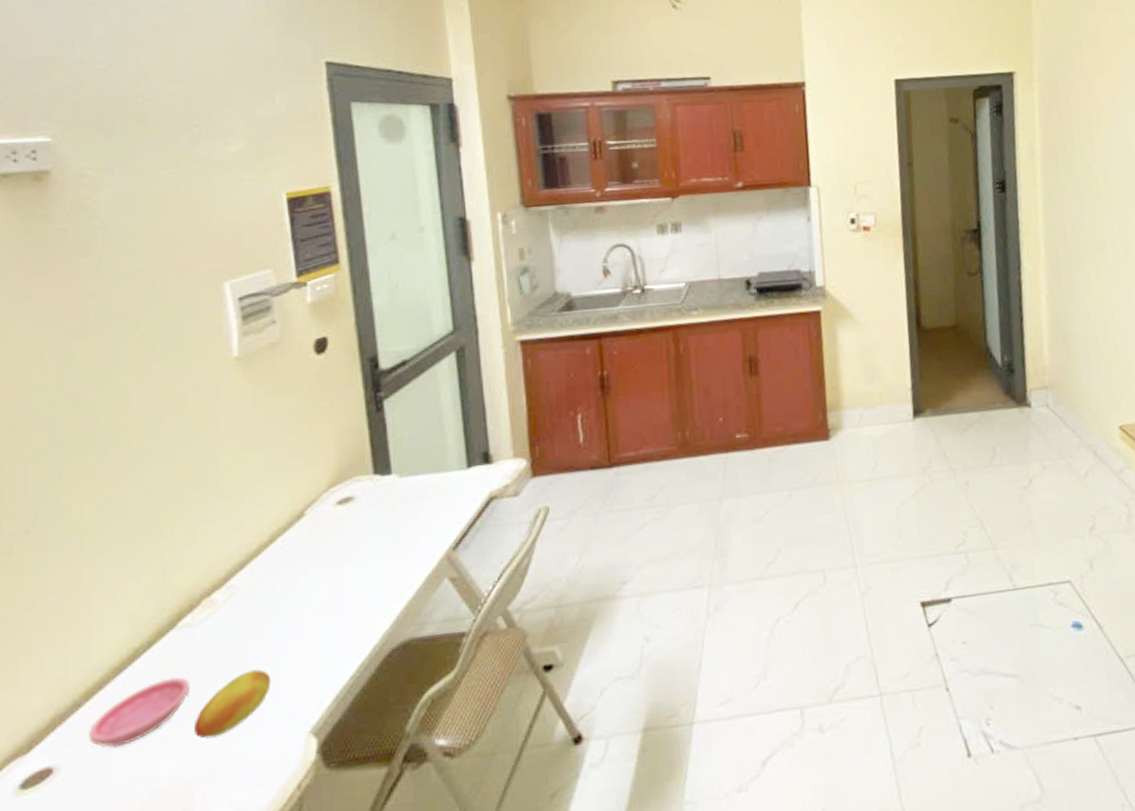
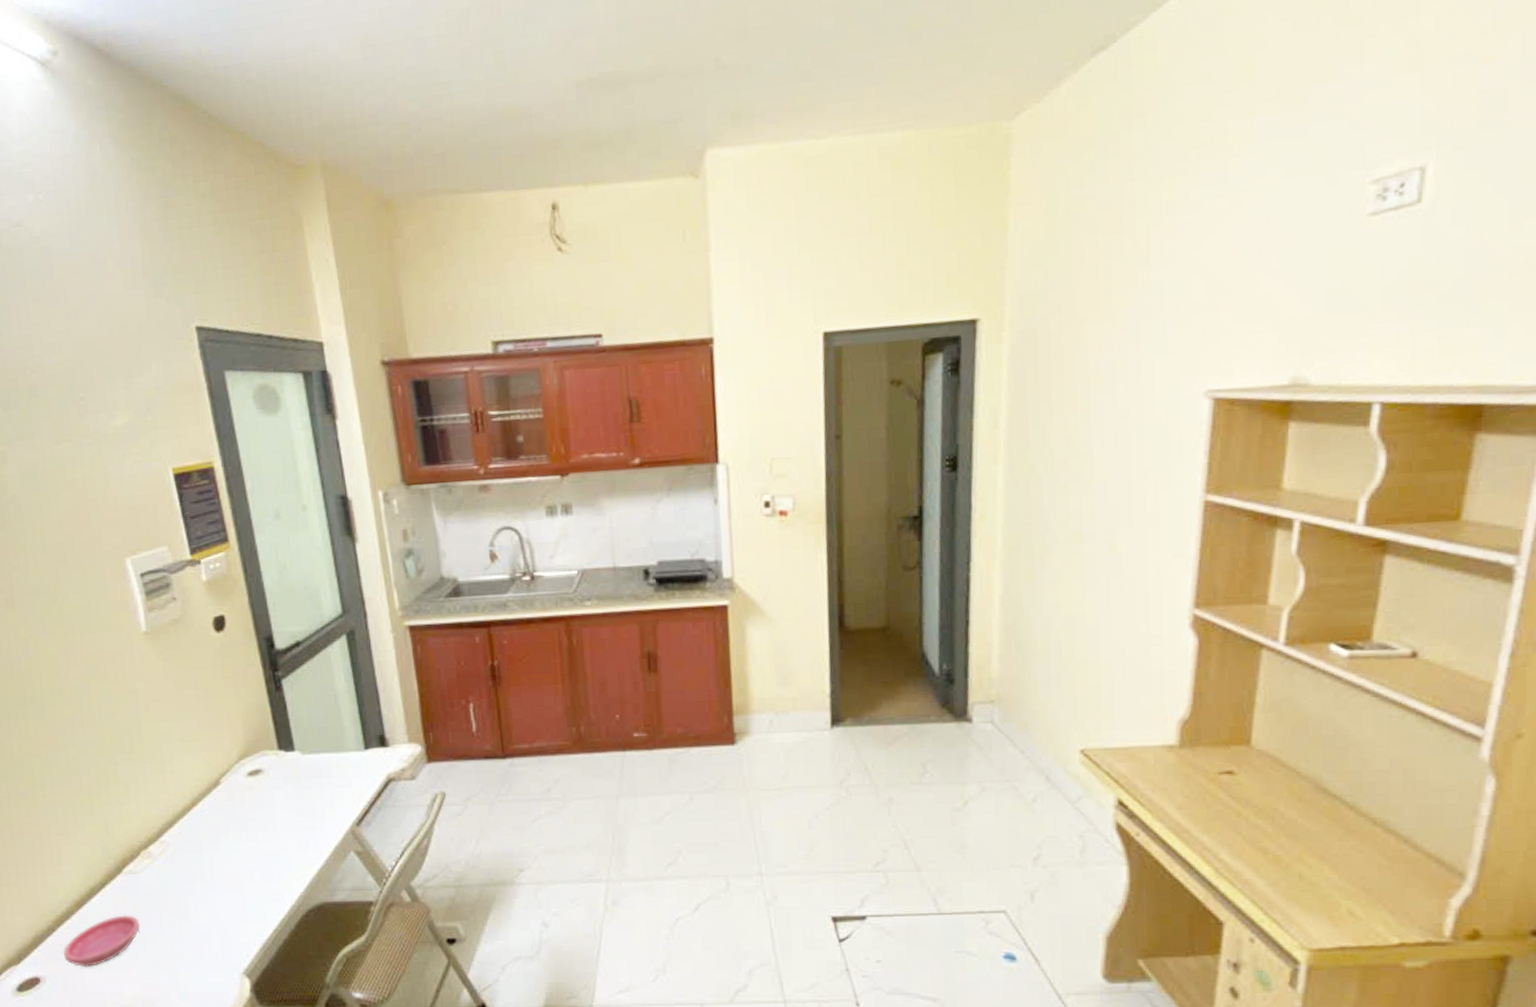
fruit: present [193,669,271,739] -> none [146,916,207,969]

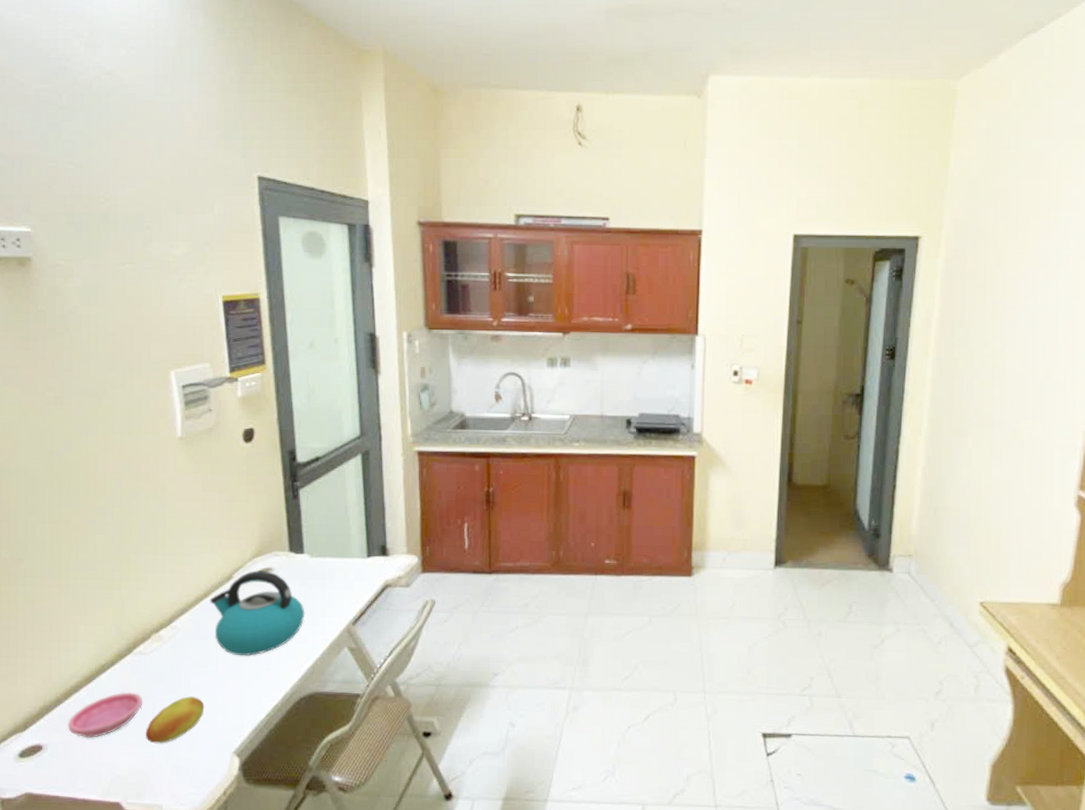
fruit: none [146,916,207,969] -> present [145,696,205,744]
kettle: none [198,772,304,869] -> present [209,570,305,656]

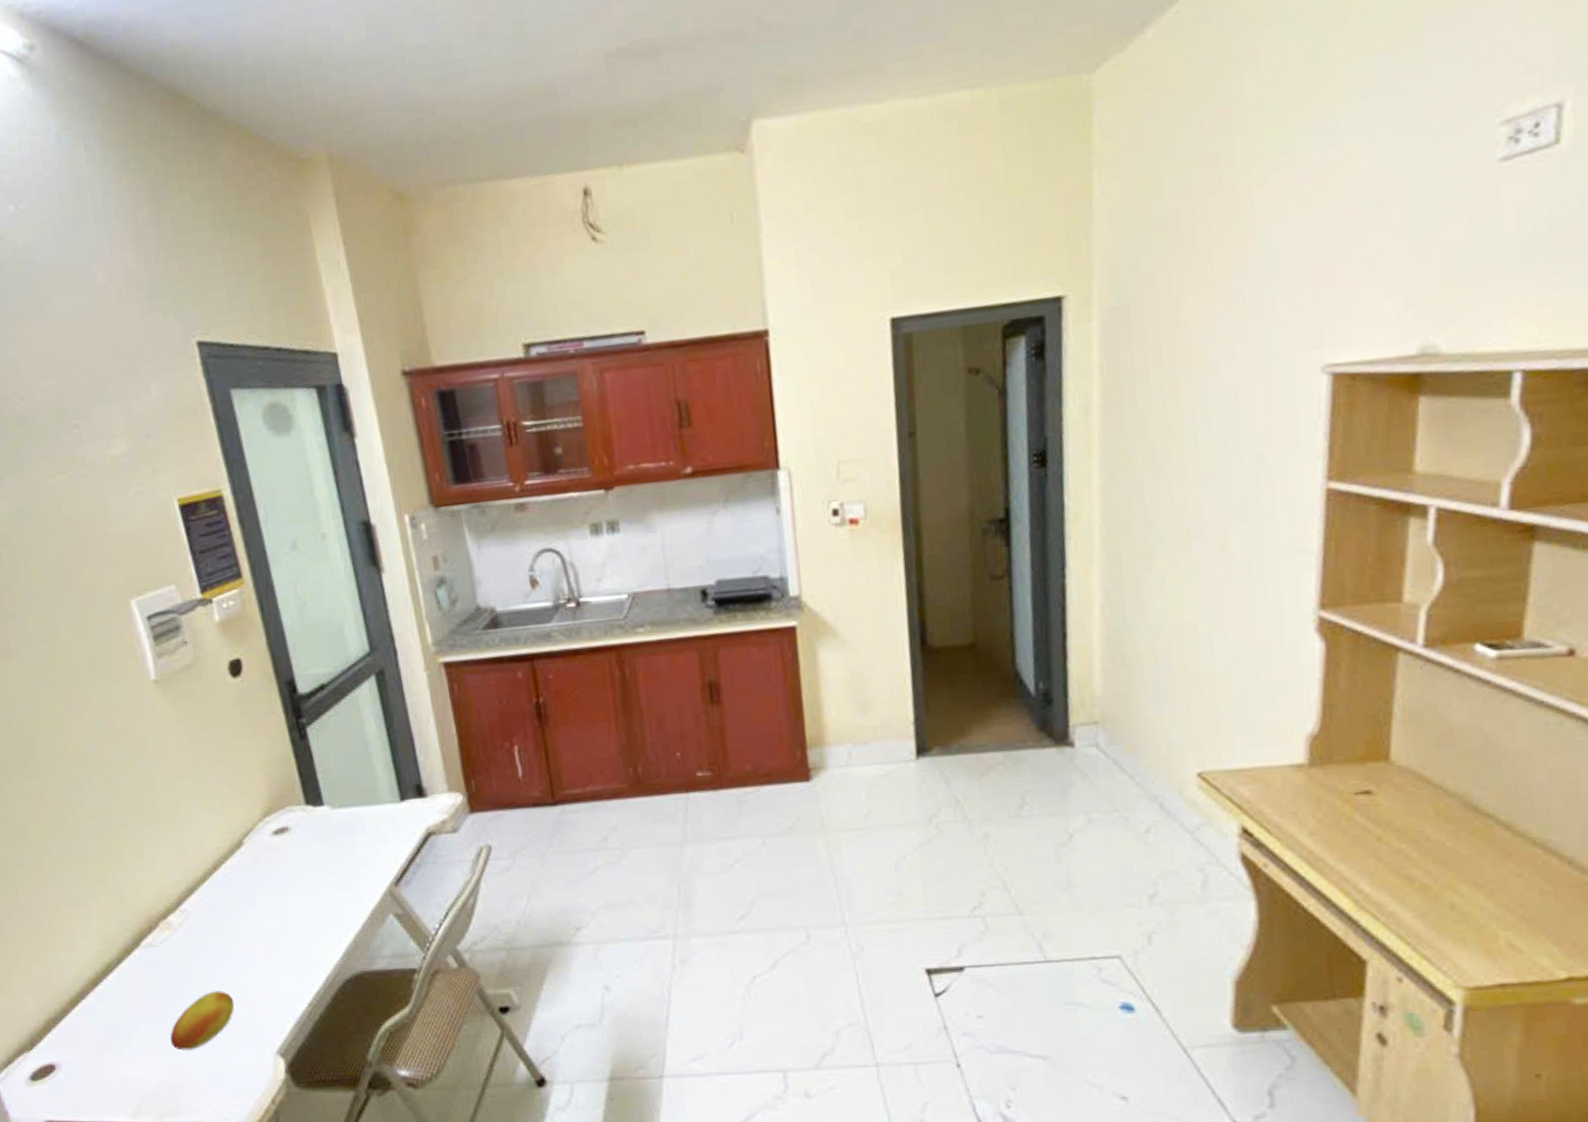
saucer: present [68,692,143,739] -> none [80,992,162,1052]
kettle: present [209,570,305,656] -> none [220,830,336,937]

